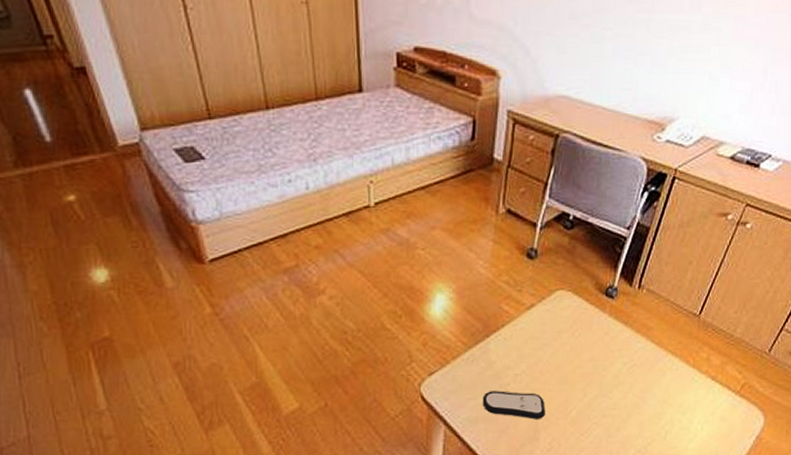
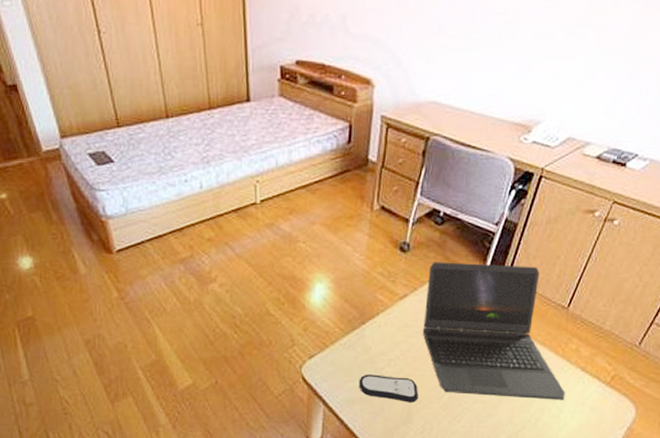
laptop computer: none [550,269,696,411] -> present [422,262,565,400]

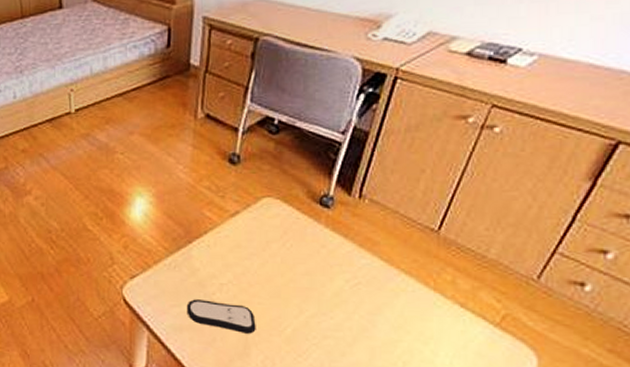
laptop computer: present [422,262,565,400] -> none [258,175,440,342]

